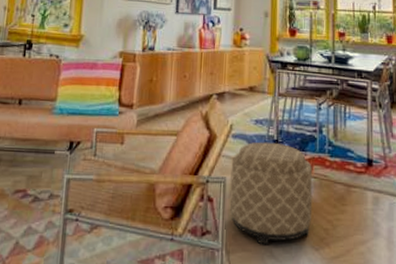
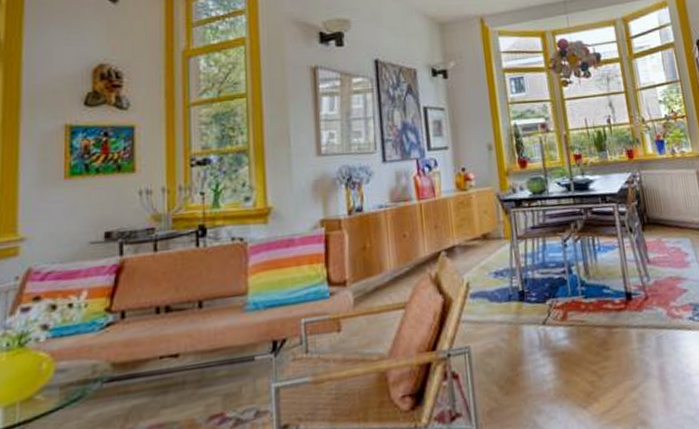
ottoman: present [229,142,313,245] -> none [473,294,575,416]

